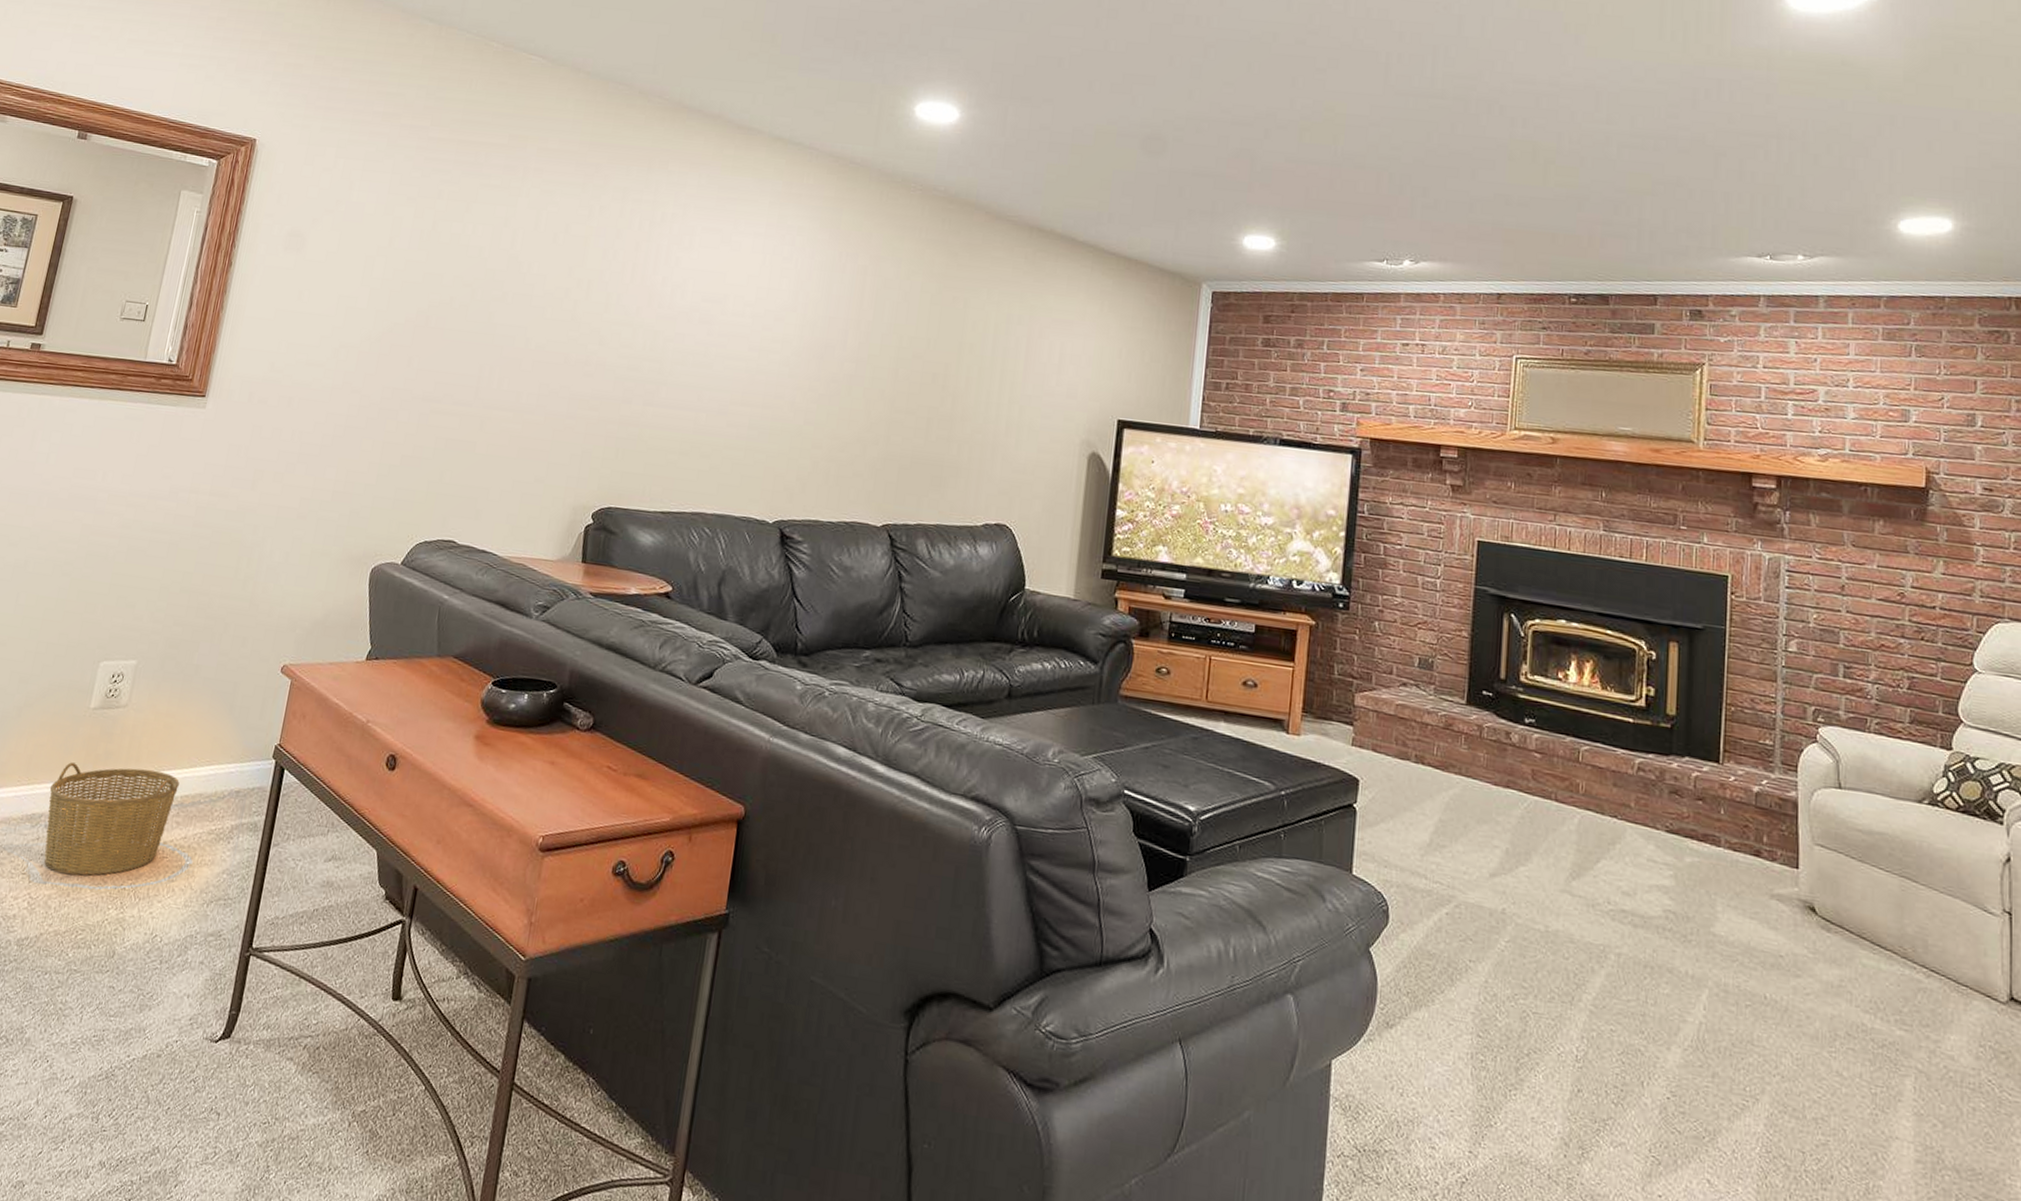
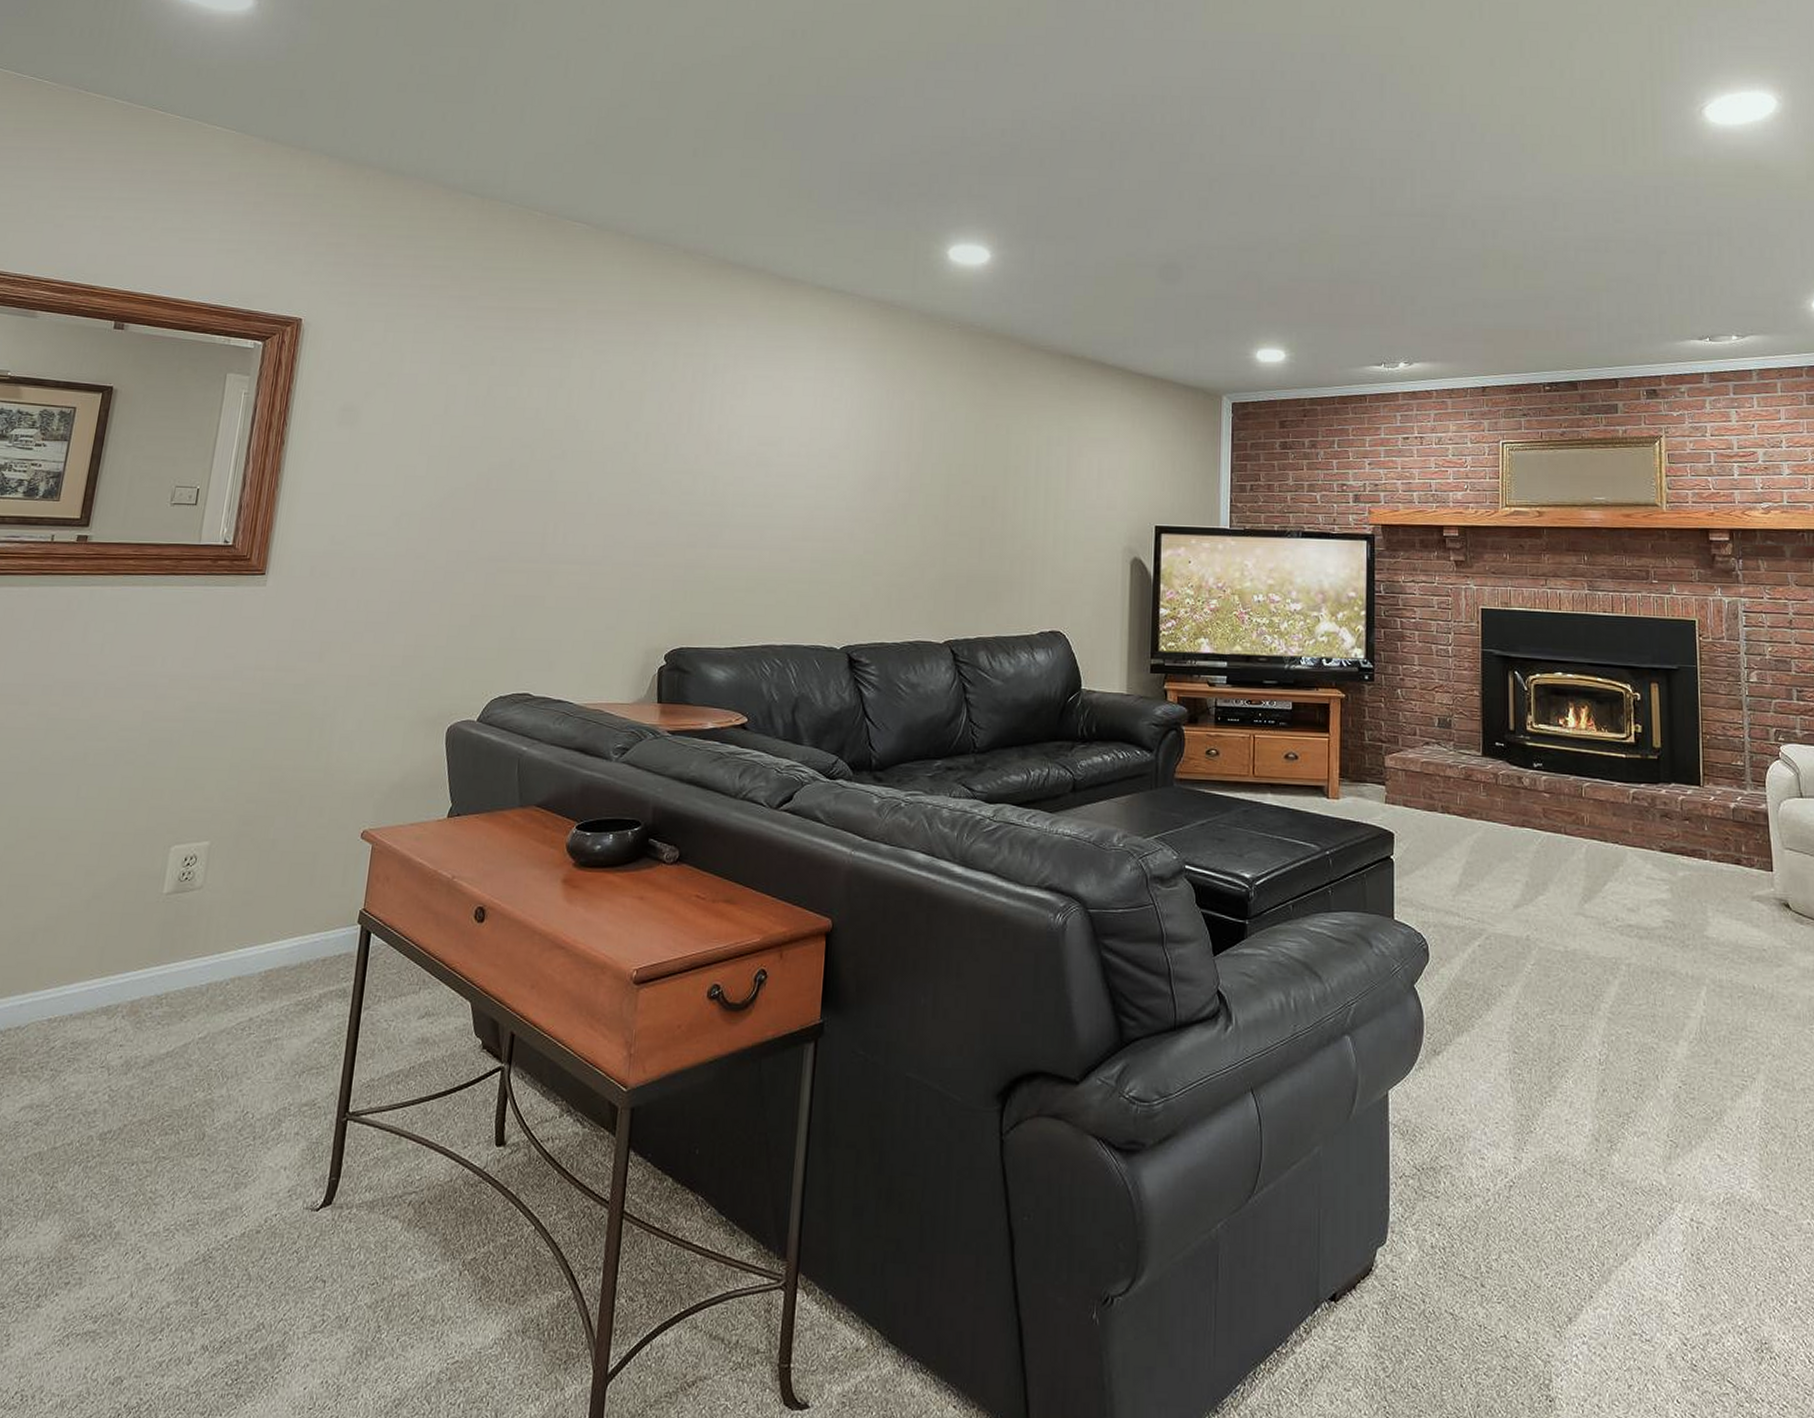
basket: present [44,762,180,876] -> none [123,948,262,1063]

